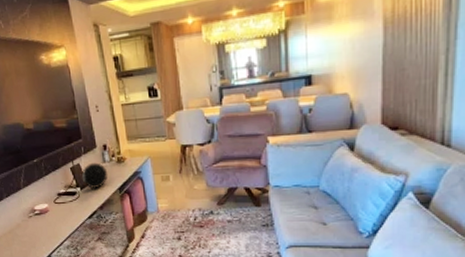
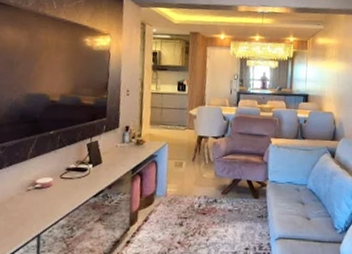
decorative orb: present [81,162,108,188] -> none [96,141,125,167]

